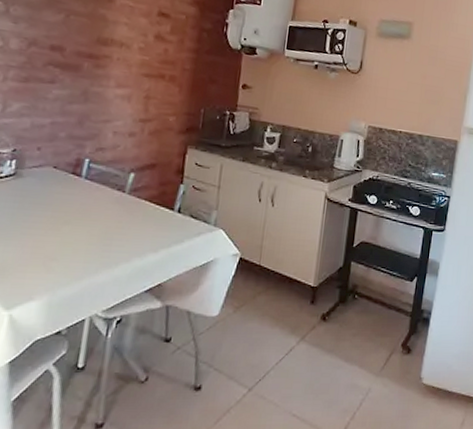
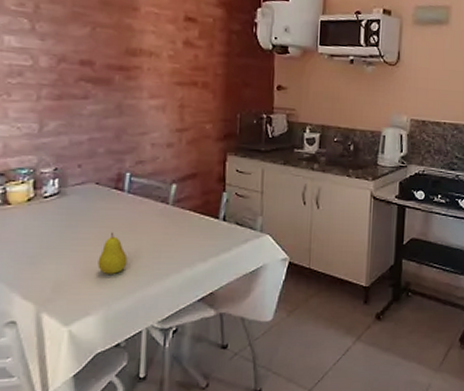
fruit: none [46,216,78,260] -> present [97,232,128,274]

